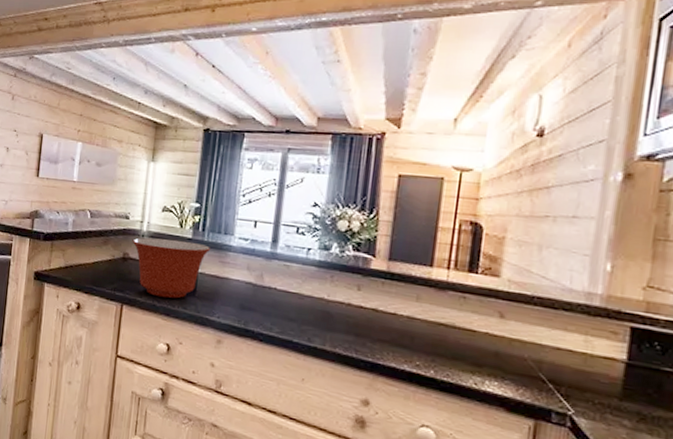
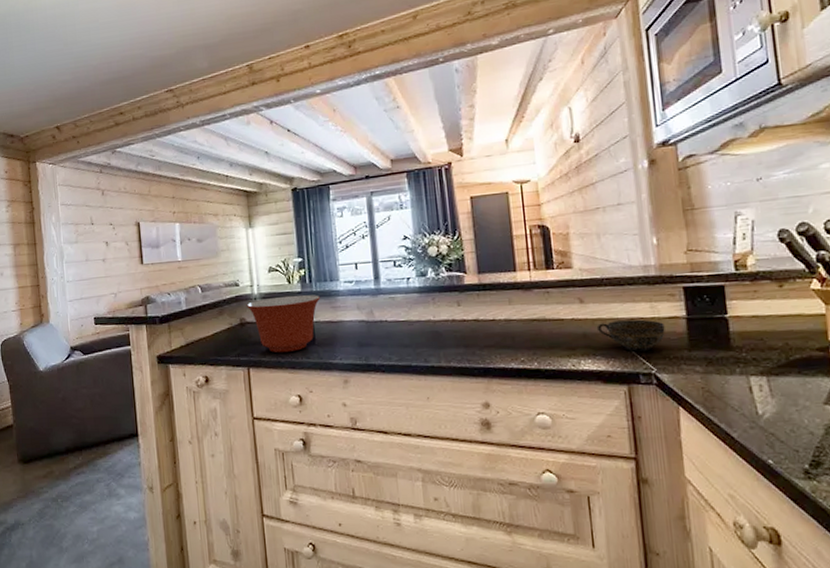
cup: none [512,345,597,388] -> present [596,319,665,351]

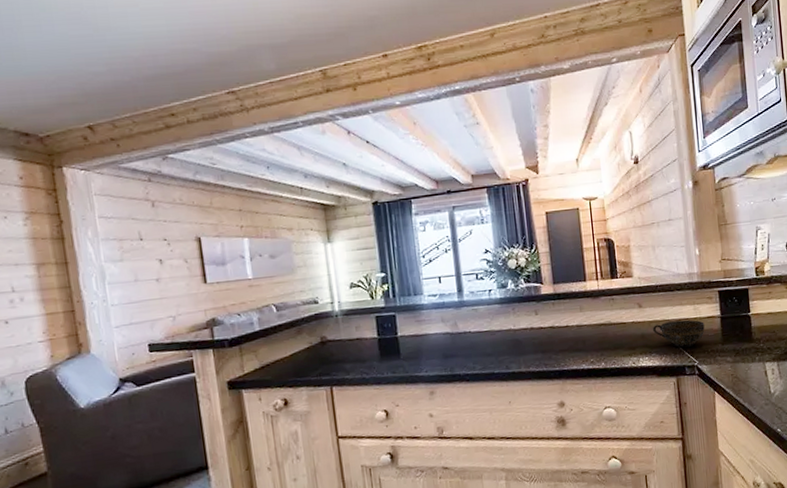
mixing bowl: present [246,295,321,353] -> none [327,309,405,370]

